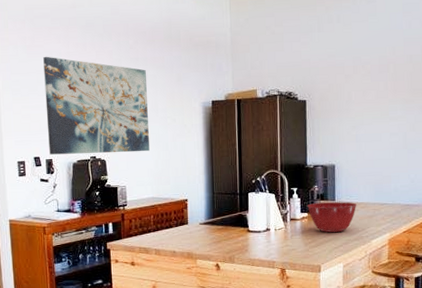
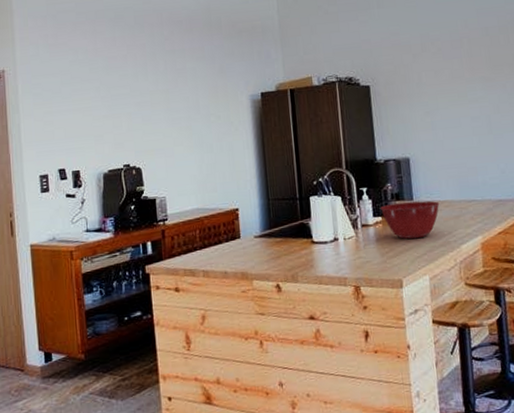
wall art: present [43,56,150,155] -> none [68,54,192,166]

